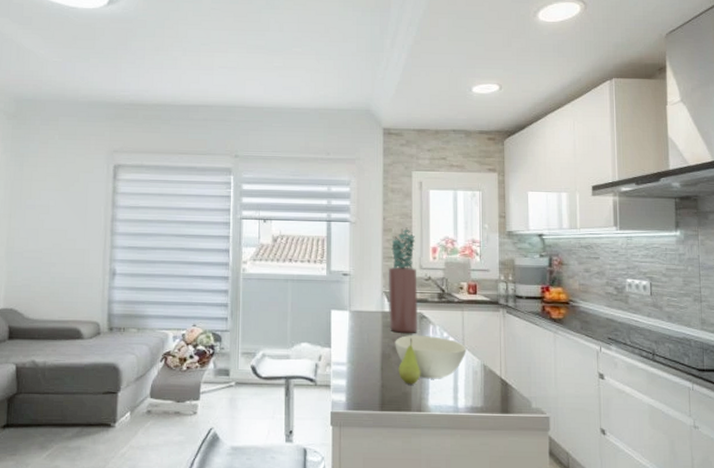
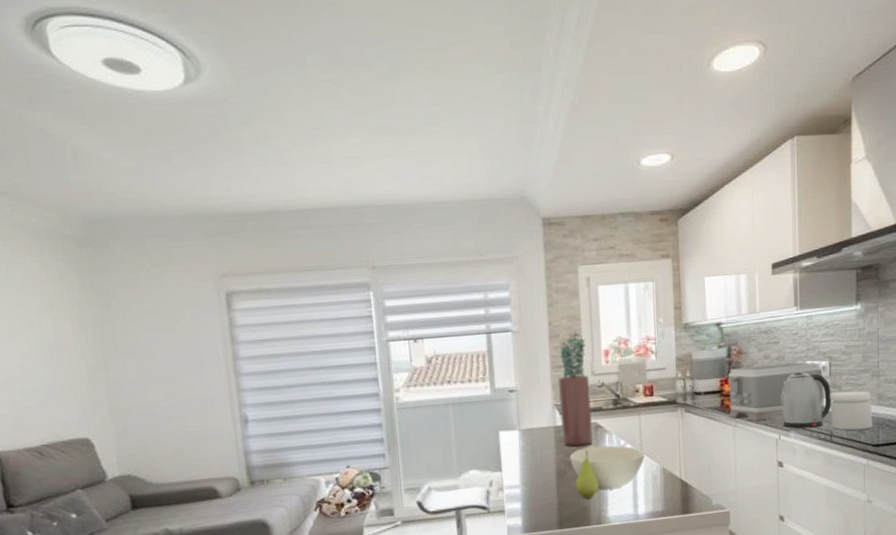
toaster: none [548,277,647,331] -> present [727,362,825,422]
kettle: none [602,289,653,344] -> present [782,372,831,429]
jar: none [651,311,697,352] -> present [830,390,873,431]

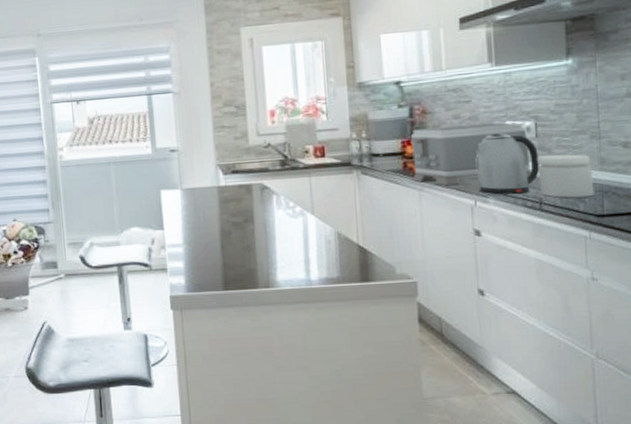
vase: present [557,331,593,447] -> none [220,91,259,208]
bowl: present [569,445,645,491] -> none [234,207,317,253]
fruit: present [575,450,599,499] -> none [240,211,267,261]

